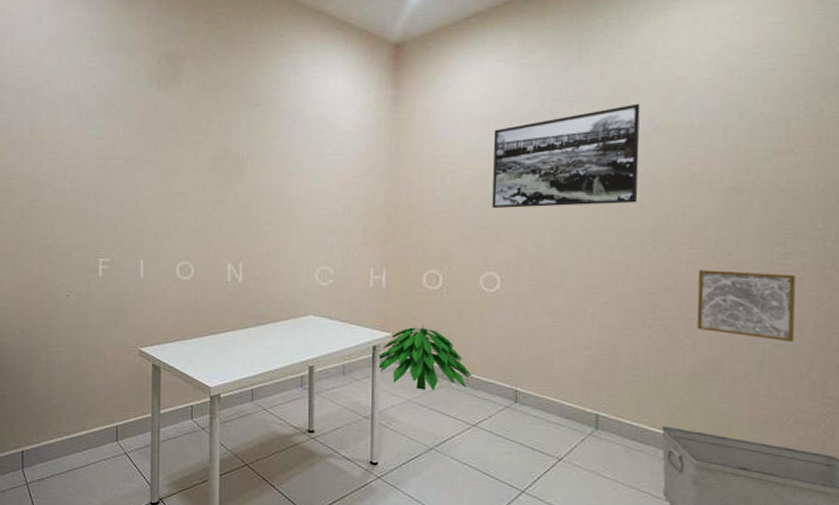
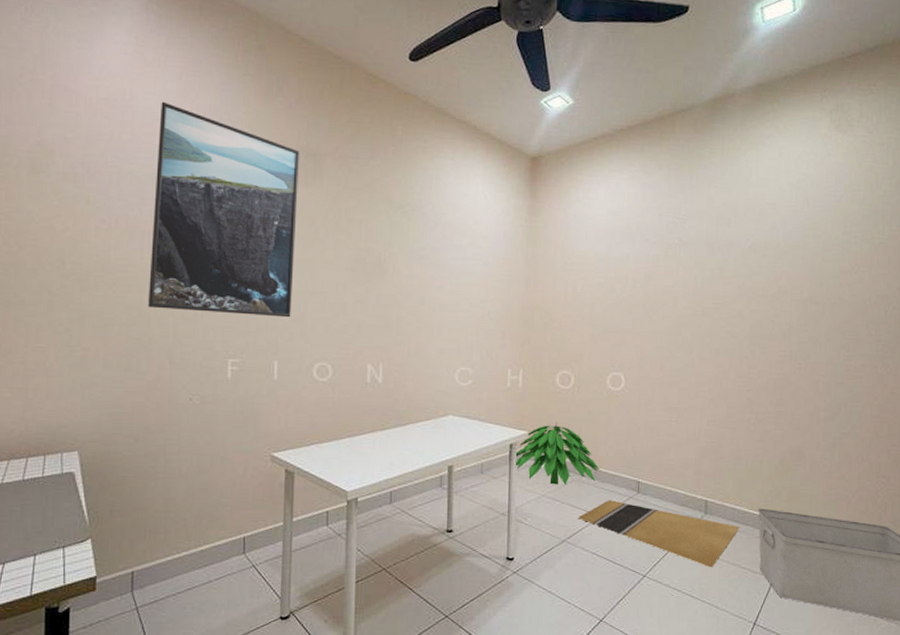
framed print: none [29,17,160,219] -> present [148,101,299,318]
door mat: none [447,408,639,489] -> present [578,500,740,568]
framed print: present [492,103,641,209] -> none [617,224,739,314]
wall art: present [697,270,796,343] -> none [784,369,857,431]

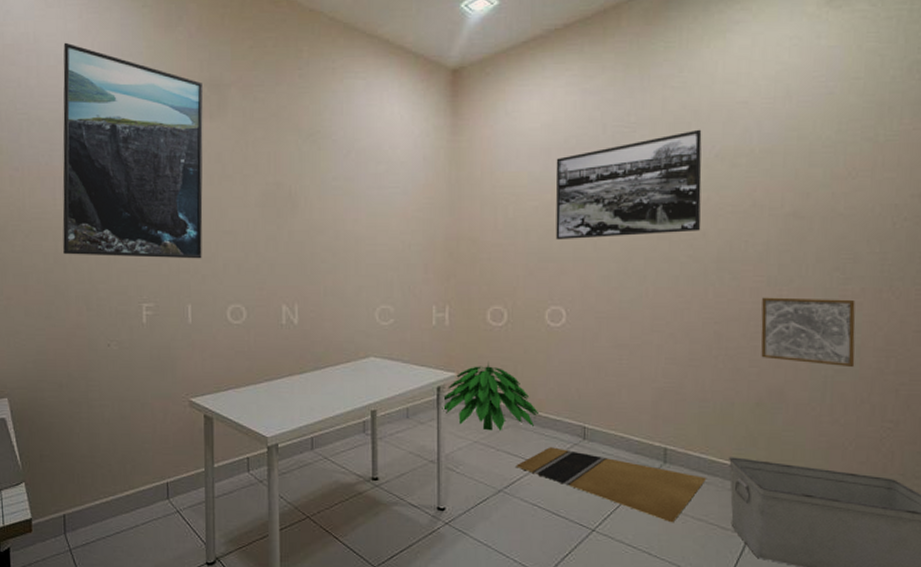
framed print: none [617,224,739,314] -> present [555,129,702,240]
wall art: none [784,369,857,431] -> present [761,297,856,368]

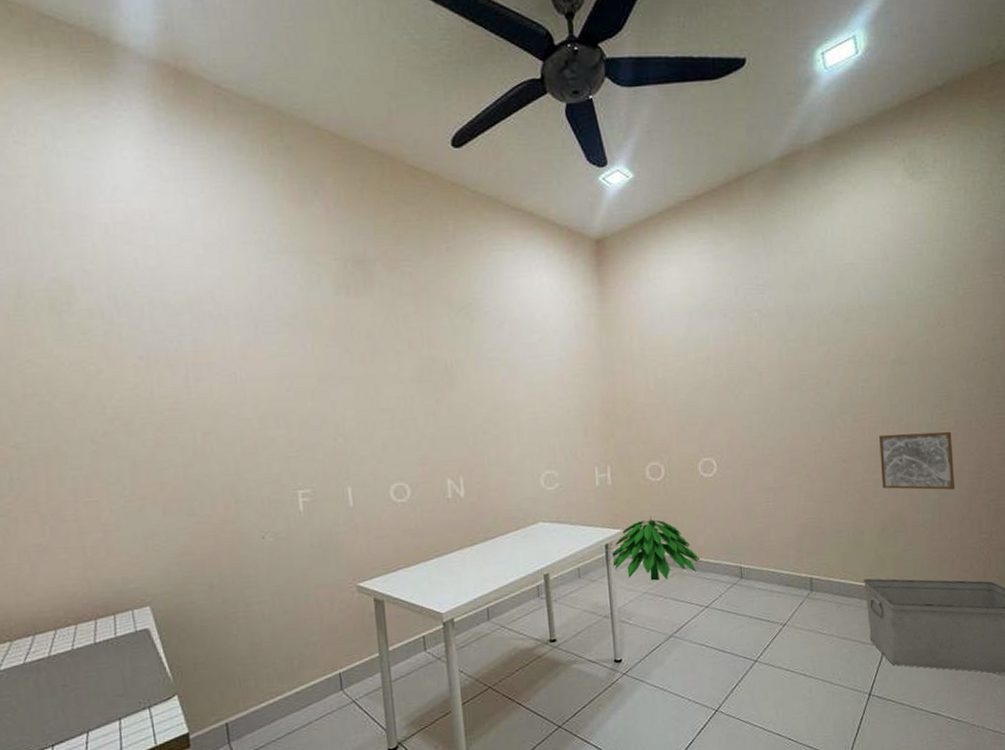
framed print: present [62,42,203,259] -> none [185,219,359,446]
door mat: present [516,447,707,523] -> none [683,589,847,645]
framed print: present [555,129,702,240] -> none [696,289,825,397]

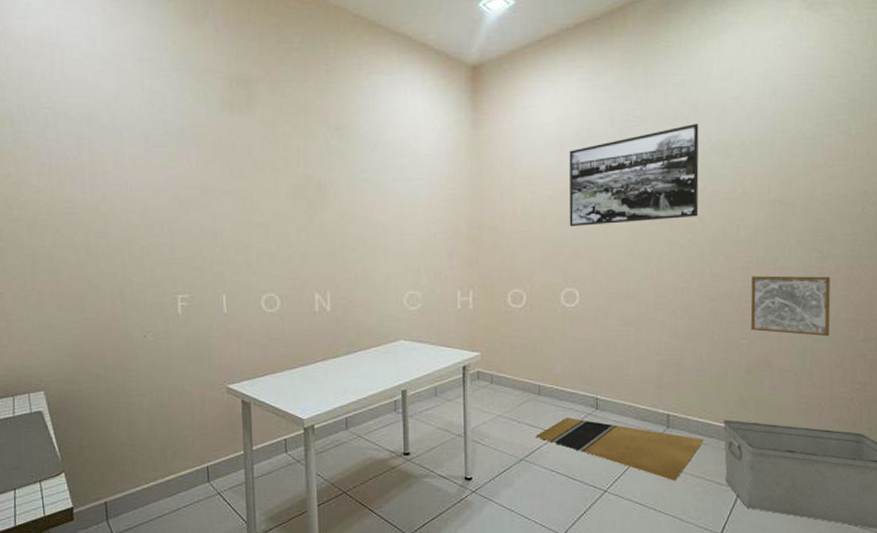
indoor plant: present [611,516,701,581] -> none [467,341,557,405]
door mat: none [683,589,847,645] -> present [536,418,705,481]
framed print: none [696,289,825,397] -> present [569,123,699,227]

